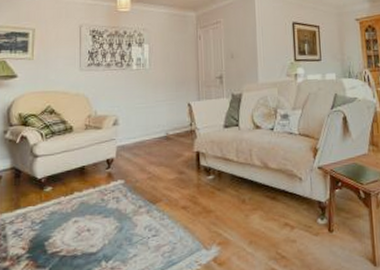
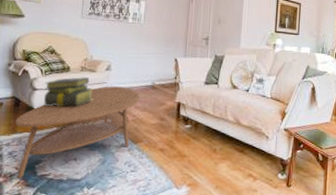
coffee table: none [18,141,154,260] -> present [15,86,140,179]
stack of books: none [46,135,101,173] -> present [44,76,94,107]

